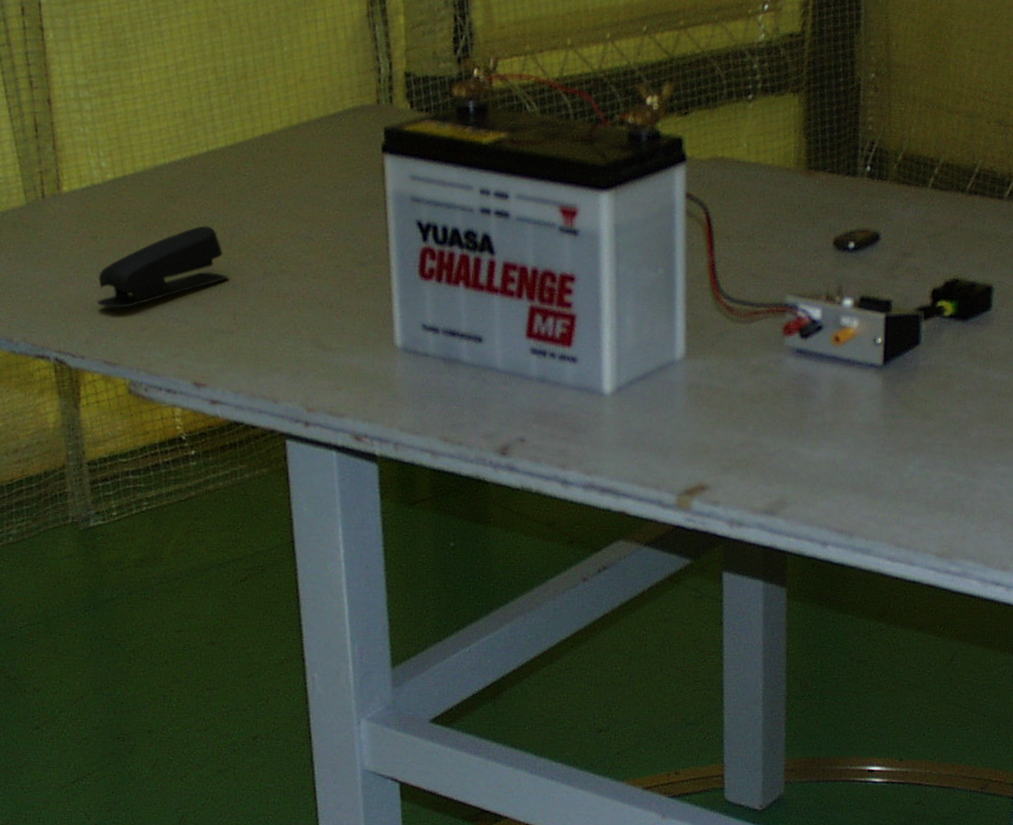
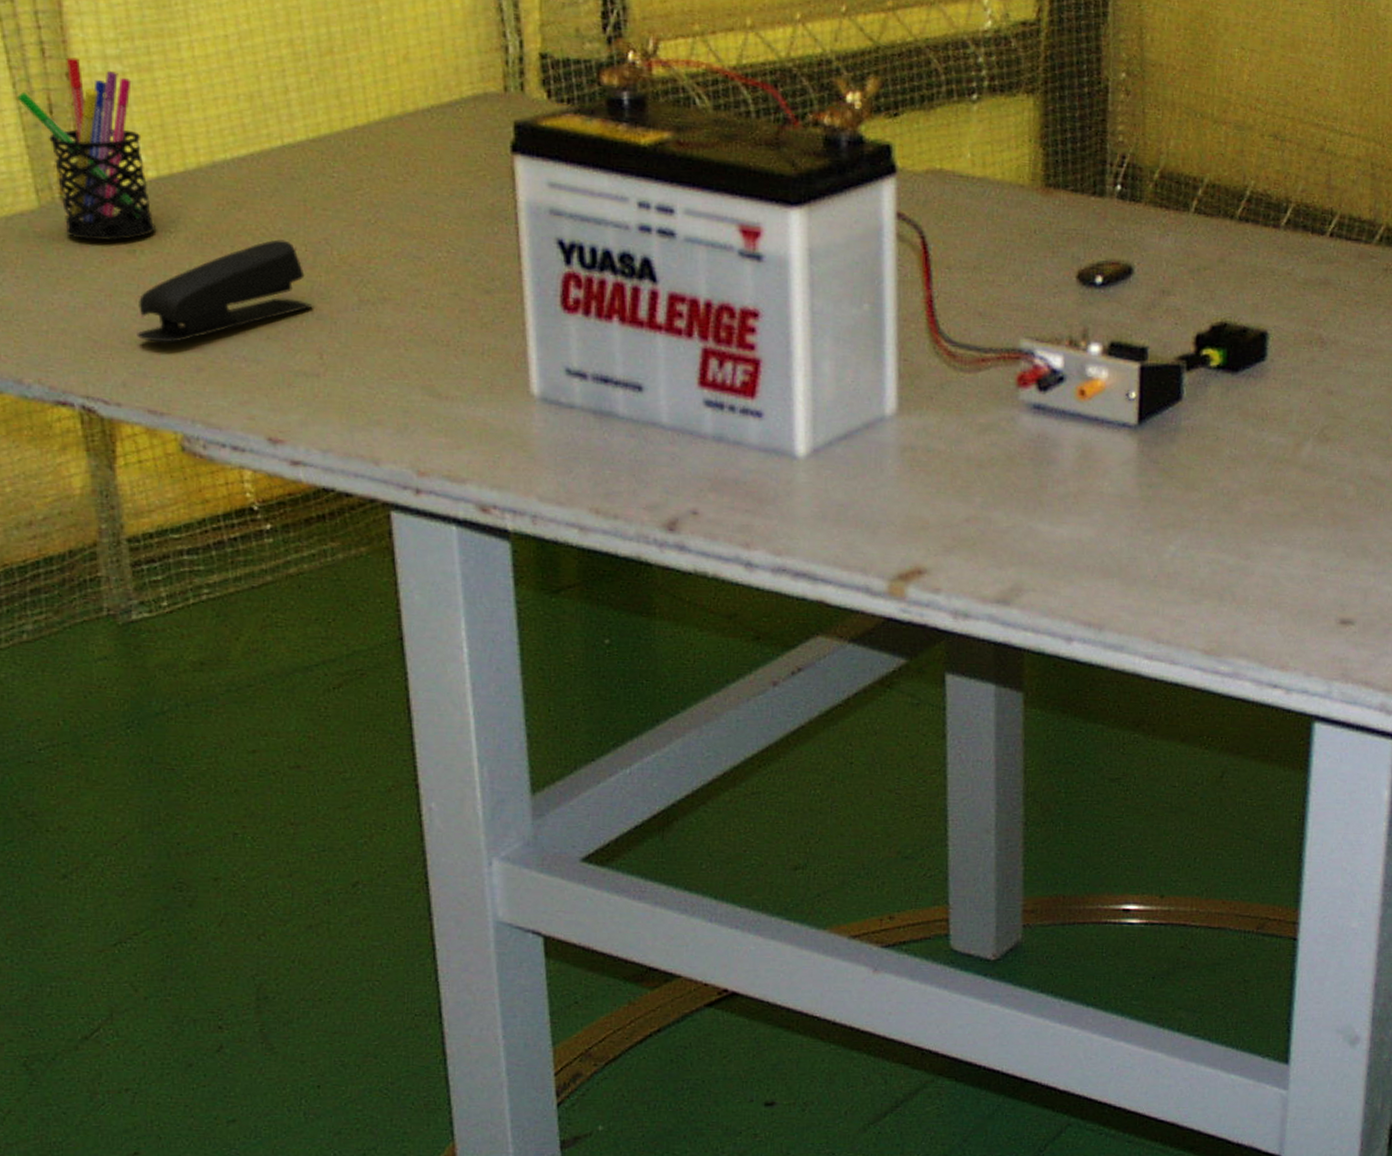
pen holder: none [12,87,113,230] -> present [17,57,157,241]

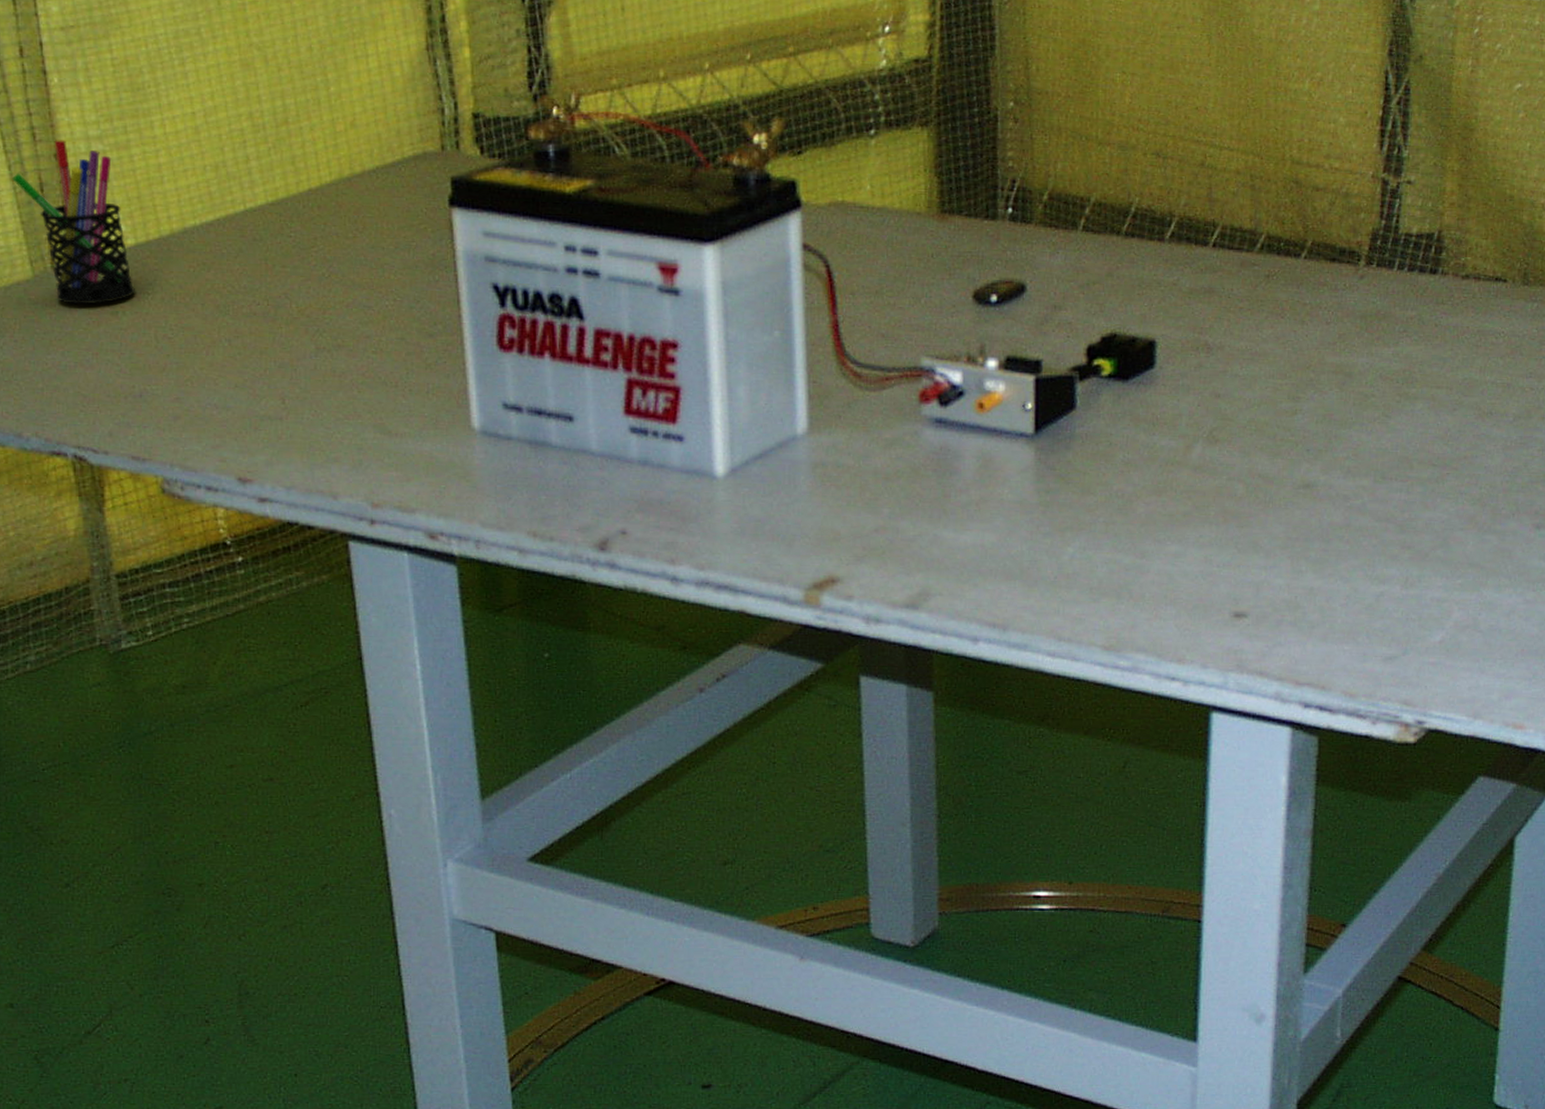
stapler: present [137,239,313,343] -> none [121,296,275,395]

